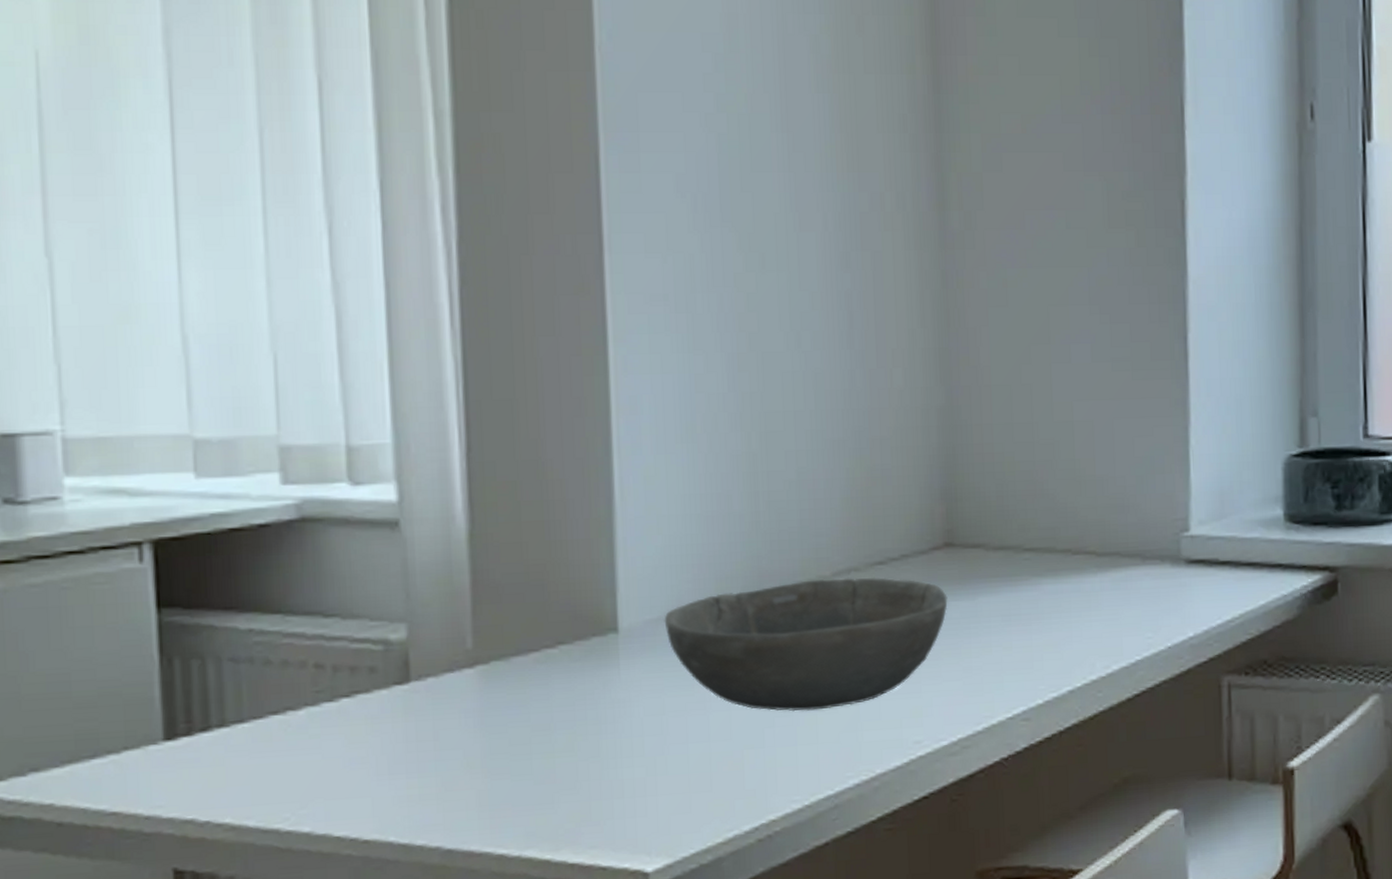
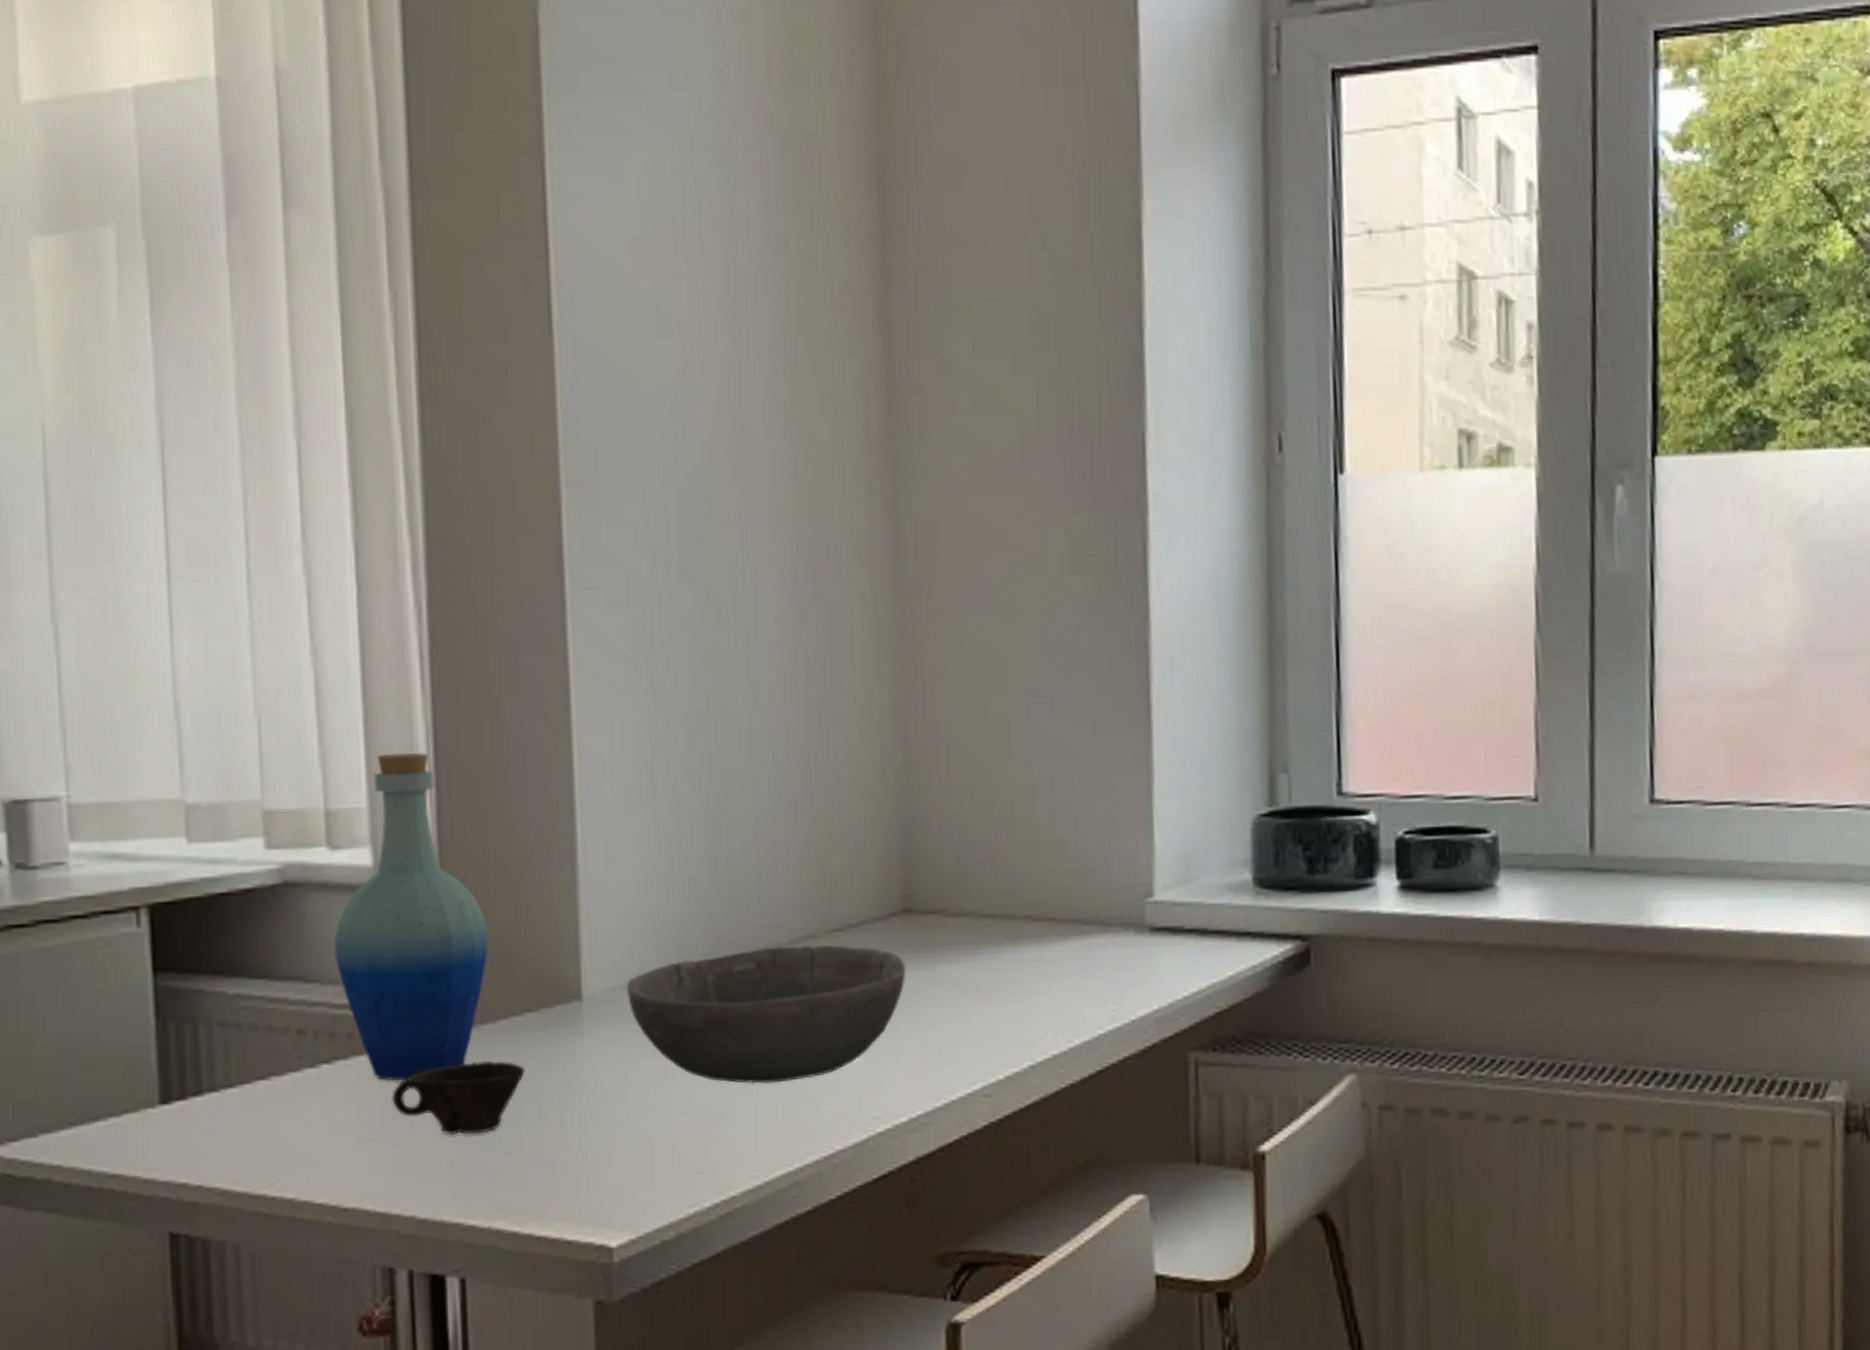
bottle: none [355,390,521,714] -> present [334,753,489,1081]
cup: none [417,692,558,766] -> present [392,1061,525,1135]

